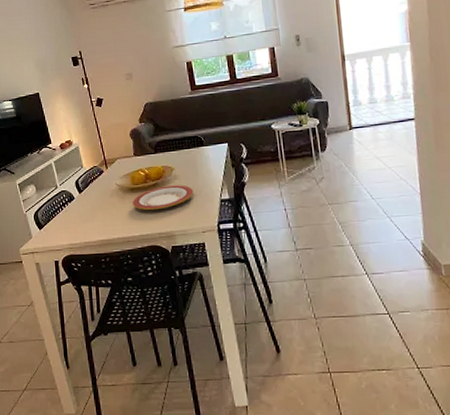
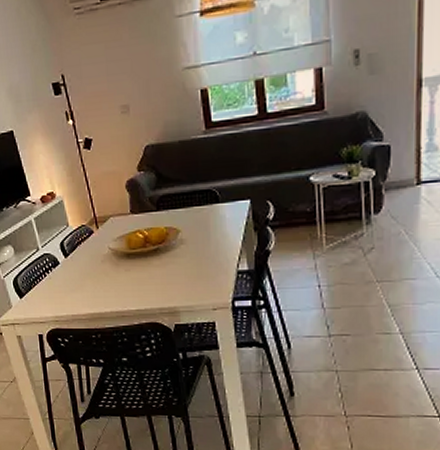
plate: present [132,185,194,211] -> none [127,251,204,281]

